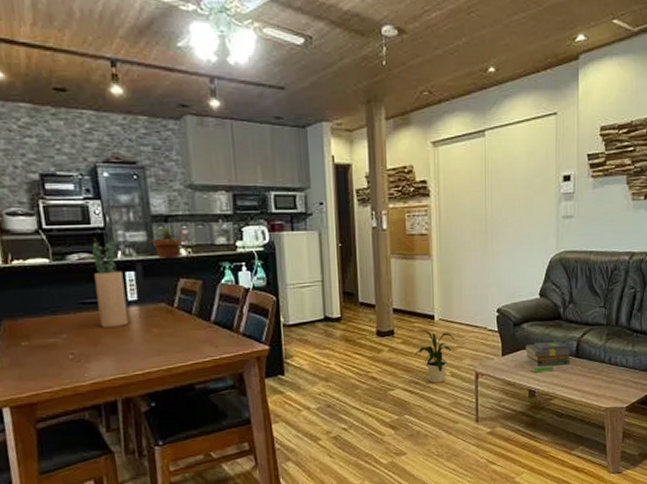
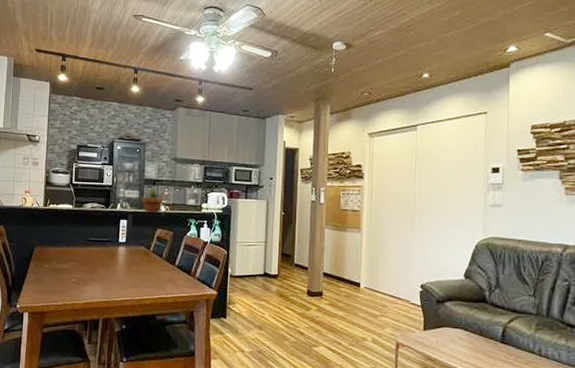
vase: present [92,233,129,329] -> none [98,190,119,262]
house plant: present [414,329,454,383] -> none [339,294,378,347]
books: present [522,341,570,373] -> none [443,322,496,355]

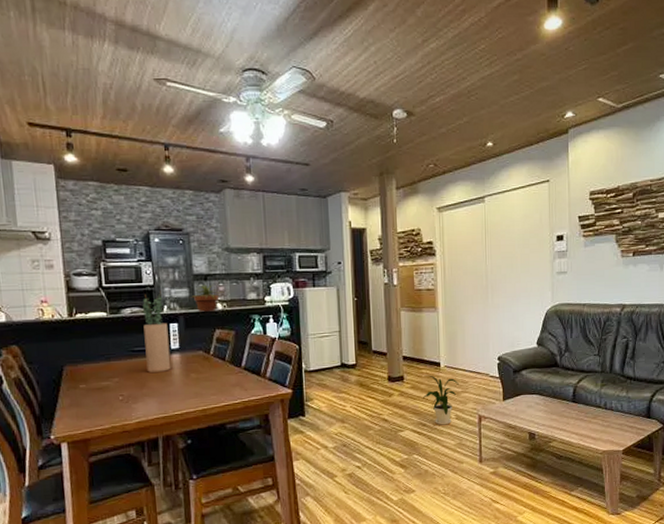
vase: none [98,190,119,262] -> present [142,290,171,374]
house plant: none [339,294,378,347] -> present [422,375,459,425]

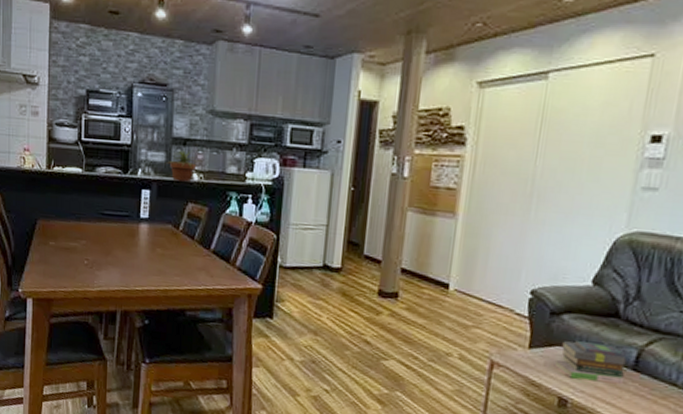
vase: present [142,290,171,374] -> none [114,151,140,242]
house plant: present [422,375,459,425] -> none [418,296,470,364]
books: none [522,387,568,417] -> present [553,341,627,385]

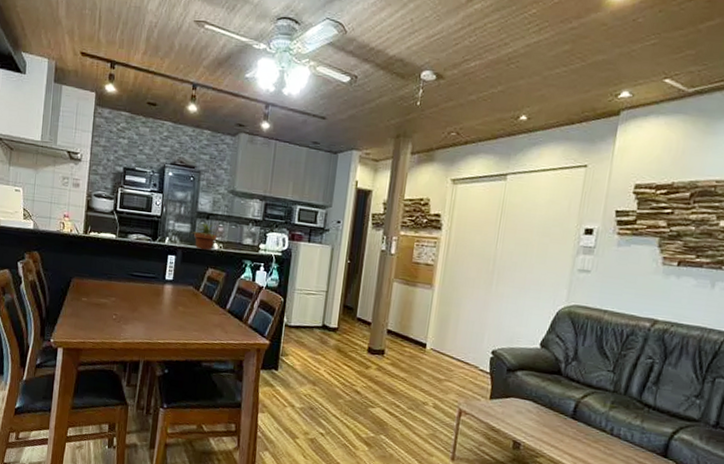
books: present [553,341,627,385] -> none [509,393,567,431]

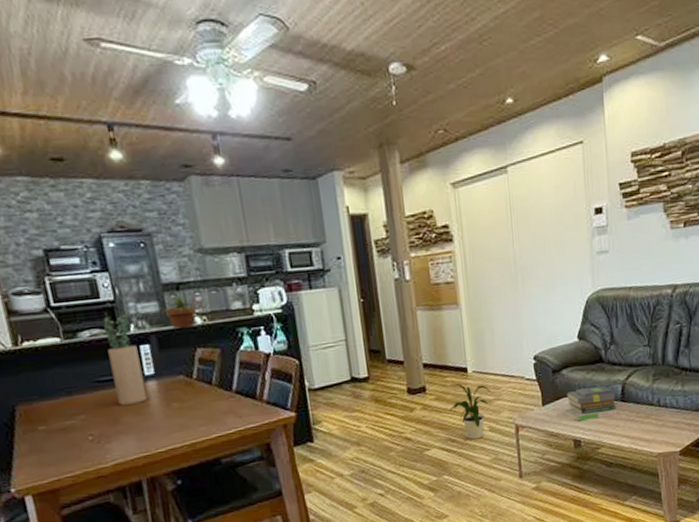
vase: none [141,222,168,300] -> present [103,306,148,407]
house plant: none [400,354,443,412] -> present [449,383,490,440]
books: none [509,393,567,431] -> present [564,386,616,421]

